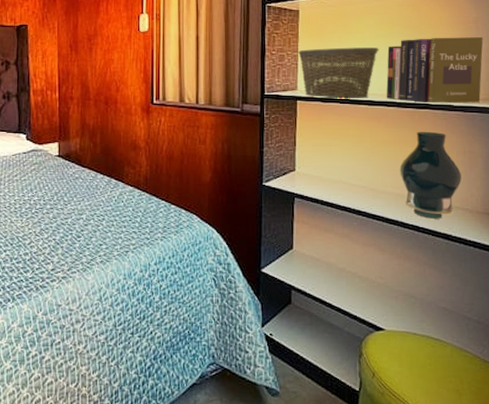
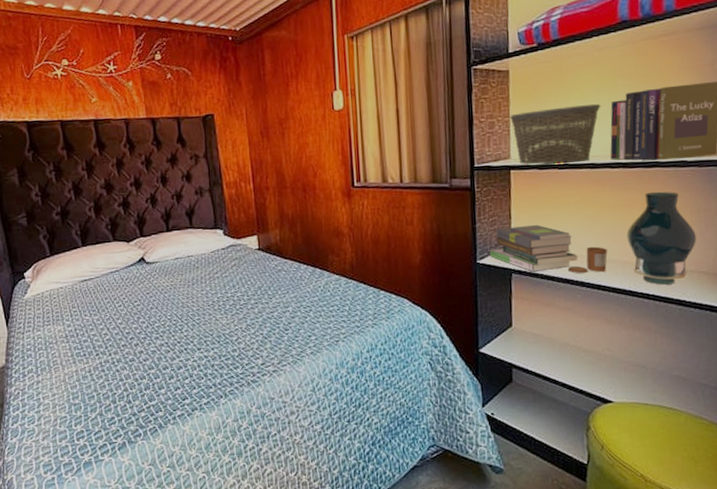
books: none [275,153,355,198] -> present [489,224,577,272]
candle: none [345,177,382,203] -> present [567,246,608,274]

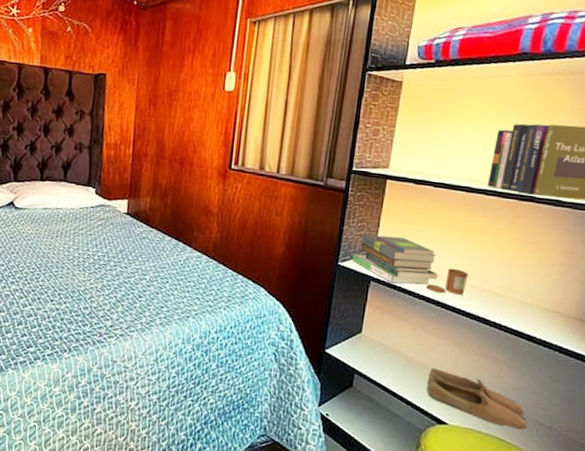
basket: present [510,104,601,165] -> none [395,125,487,184]
shoe: none [585,348,693,395] -> present [426,367,528,431]
vase: present [626,191,696,285] -> none [489,224,558,319]

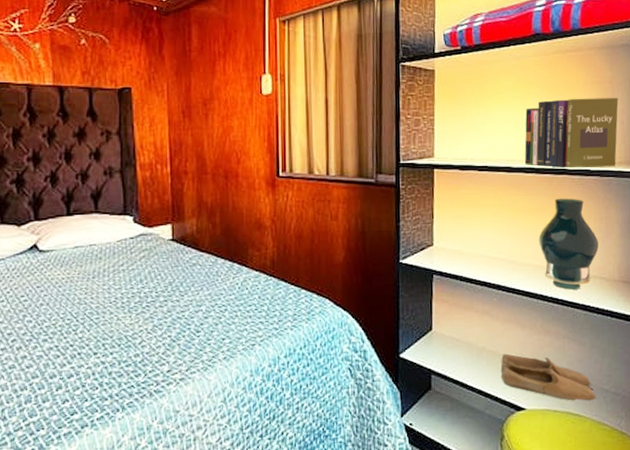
books: present [352,234,438,285] -> none [412,225,494,274]
candle: present [425,268,468,295] -> none [485,249,522,277]
vase: none [489,224,558,319] -> present [538,198,599,290]

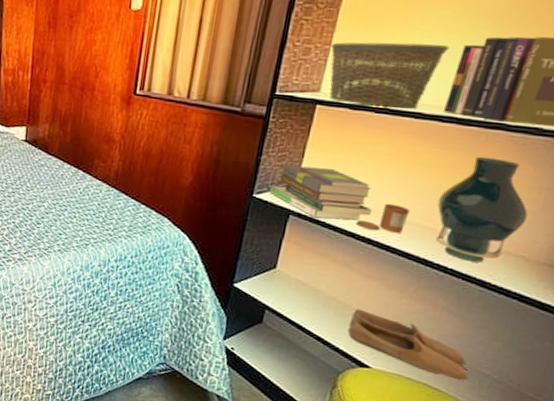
books: none [412,225,494,274] -> present [269,164,372,221]
basket: none [434,110,517,165] -> present [329,42,450,109]
candle: none [485,249,522,277] -> present [355,203,410,233]

